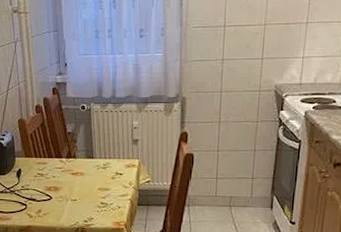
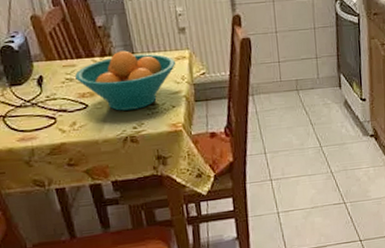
fruit bowl: none [45,154,126,206] -> present [75,50,175,111]

